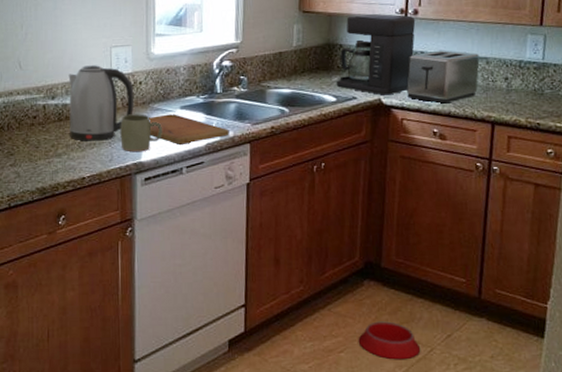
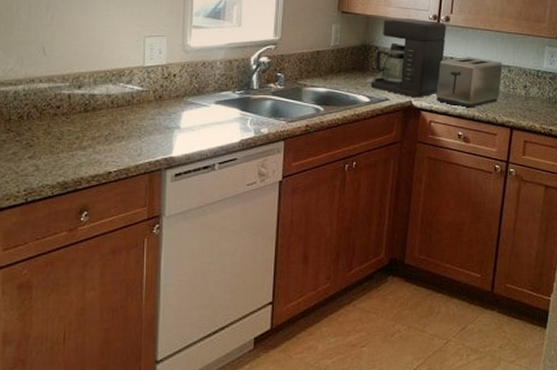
kettle: present [68,65,134,141] -> none [96,55,168,134]
mug: present [120,114,162,152] -> none [151,107,195,147]
cutting board: present [149,114,229,145] -> none [182,109,264,140]
pet bowl: present [358,321,421,360] -> none [380,316,437,353]

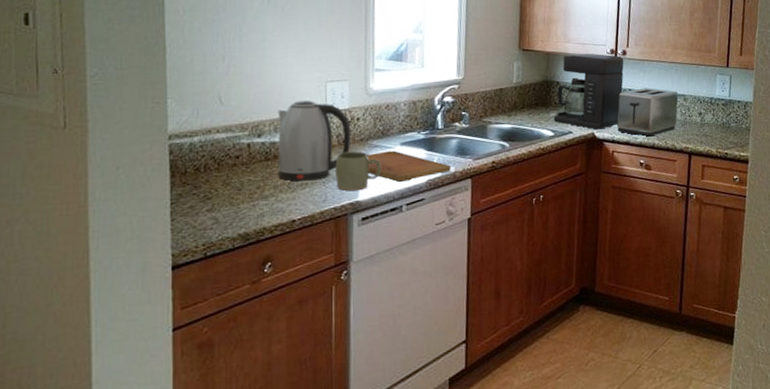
kettle: none [96,55,168,134] -> present [278,100,351,181]
mug: none [151,107,195,147] -> present [335,151,381,191]
cutting board: none [182,109,264,140] -> present [367,150,451,182]

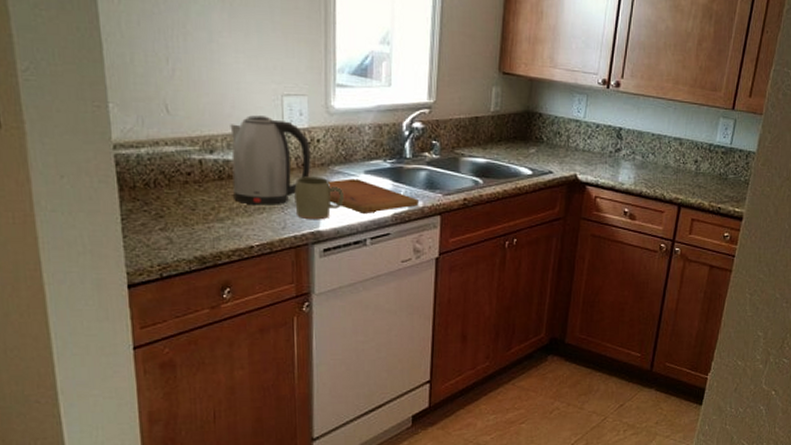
coffee maker: present [553,54,624,130] -> none [533,82,617,171]
toaster: present [617,88,679,137] -> none [603,127,674,183]

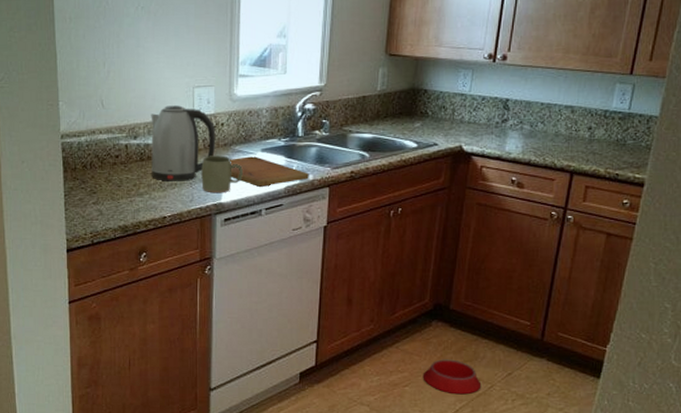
pet bowl: none [539,394,595,429] -> present [422,359,482,395]

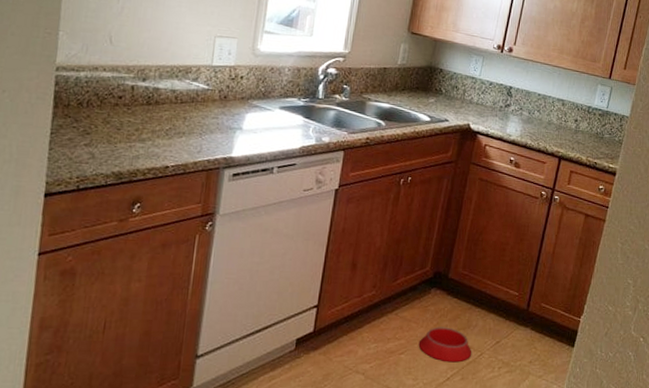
kettle: present [151,105,216,181] -> none [157,51,234,131]
mug: present [201,155,243,193] -> none [212,107,258,147]
cutting board: present [230,156,309,187] -> none [245,112,326,145]

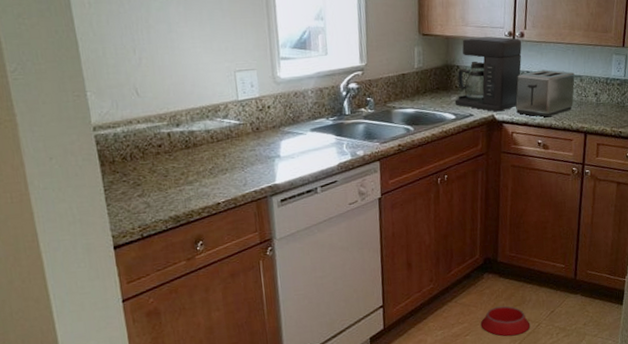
coffee maker: none [431,44,509,122] -> present [454,36,522,112]
toaster: none [493,87,557,136] -> present [515,69,575,118]

